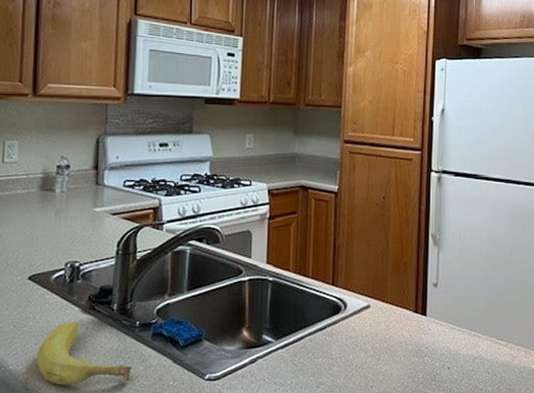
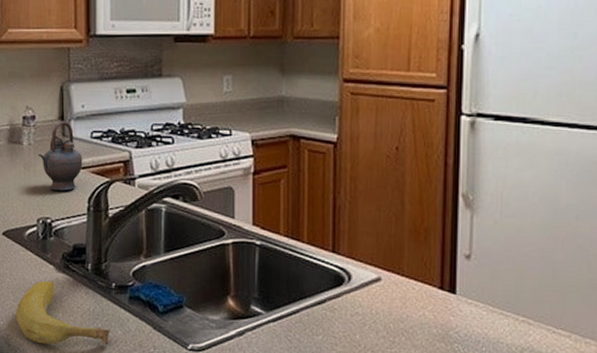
teapot: none [70,170,115,236] -> present [38,121,83,191]

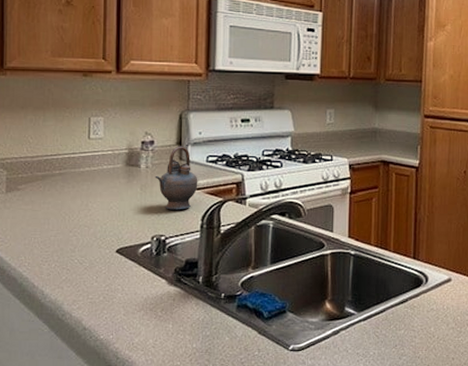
fruit: present [15,281,110,345] -> none [125,295,218,355]

